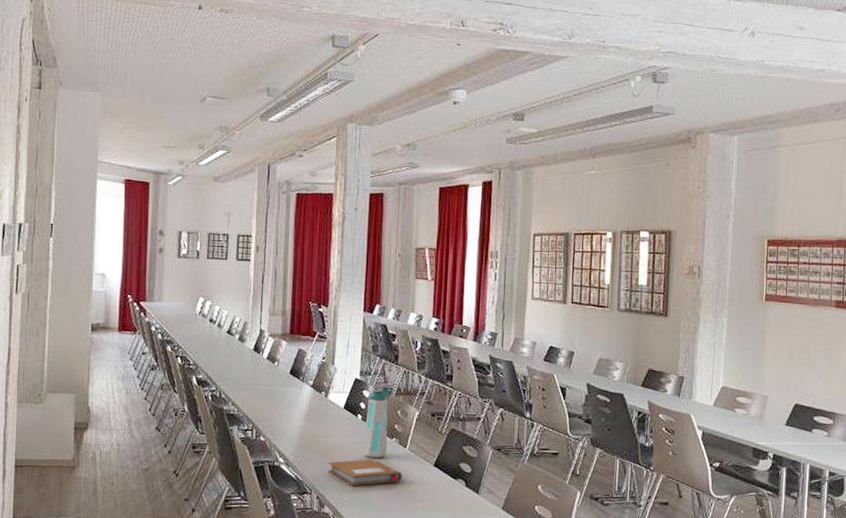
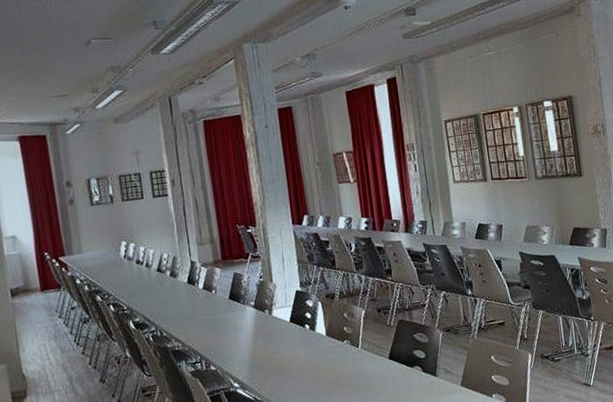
notebook: present [328,459,402,486] -> none [284,364,360,395]
water bottle: present [364,388,393,458] -> none [312,293,341,364]

